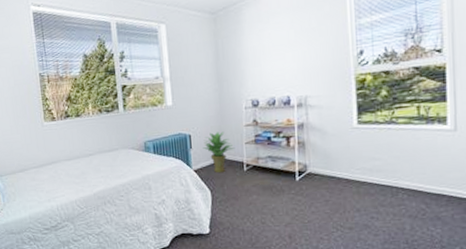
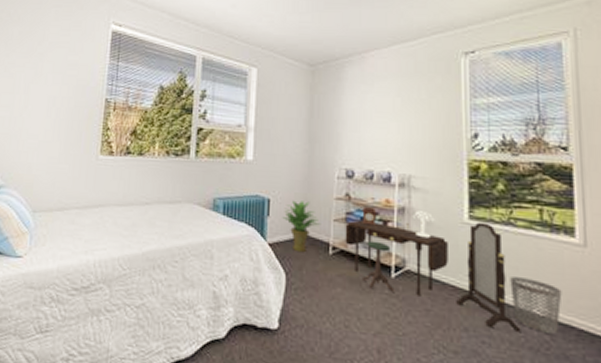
desk: none [255,124,402,205] -> present [345,207,521,332]
wastebasket: none [393,163,436,203] -> present [510,277,562,334]

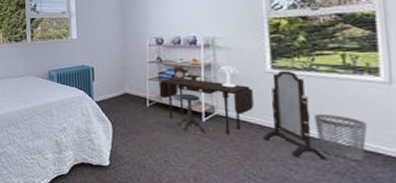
potted plant: present [282,200,321,253] -> none [105,66,138,107]

